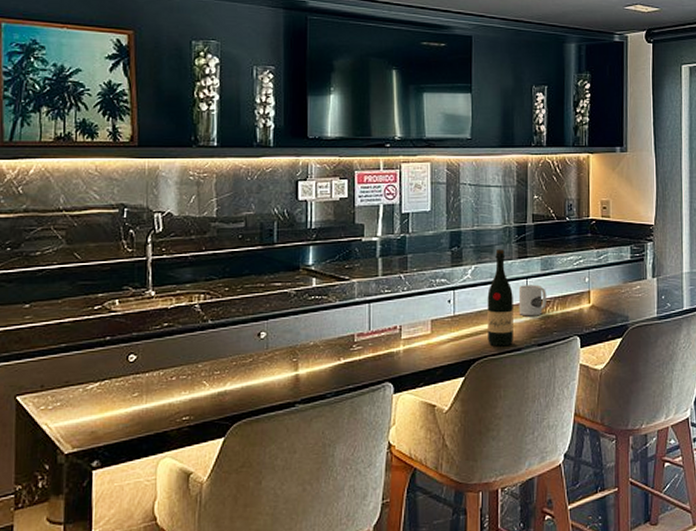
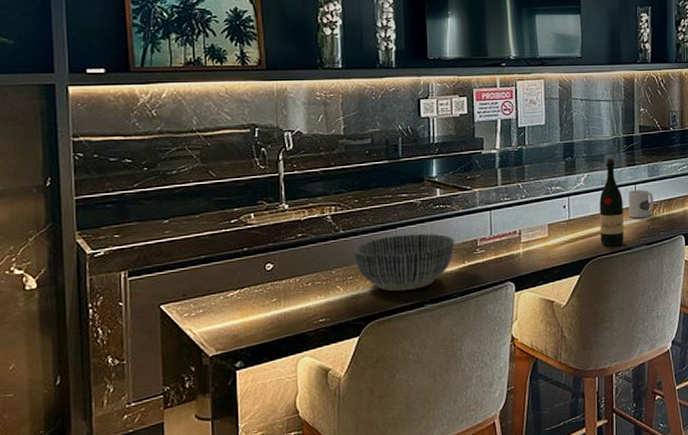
bowl: none [221,327,330,389] -> present [353,233,455,292]

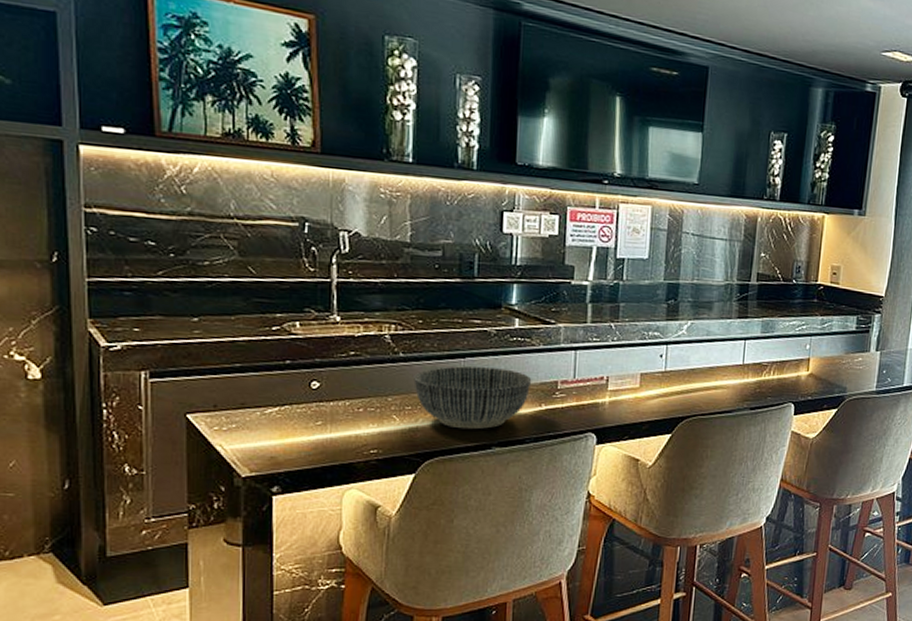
wine bottle: present [599,157,624,247] -> none [698,305,729,407]
mug: present [628,189,654,219] -> none [733,346,764,379]

